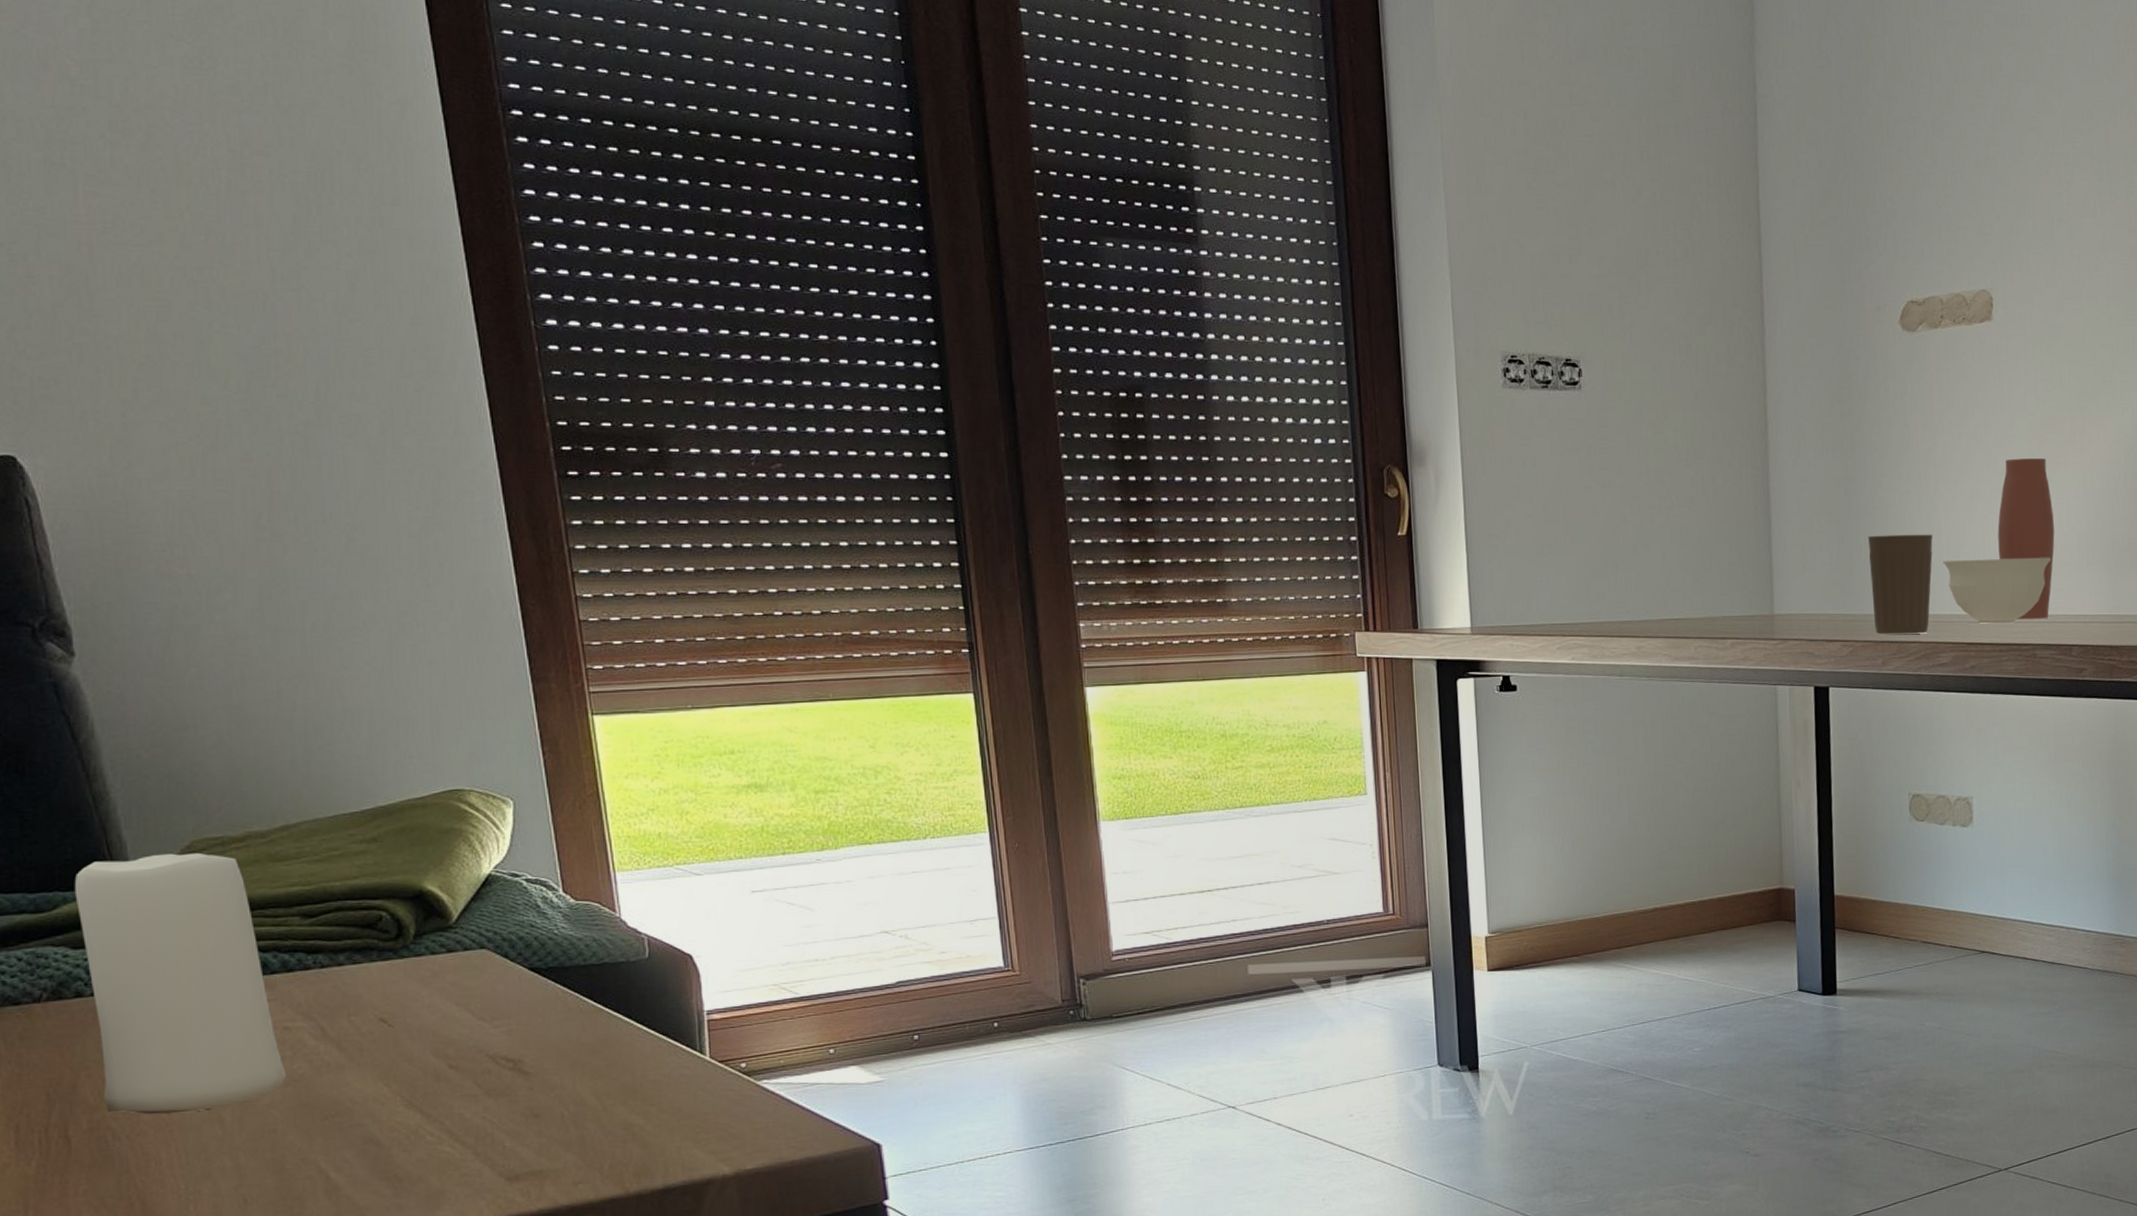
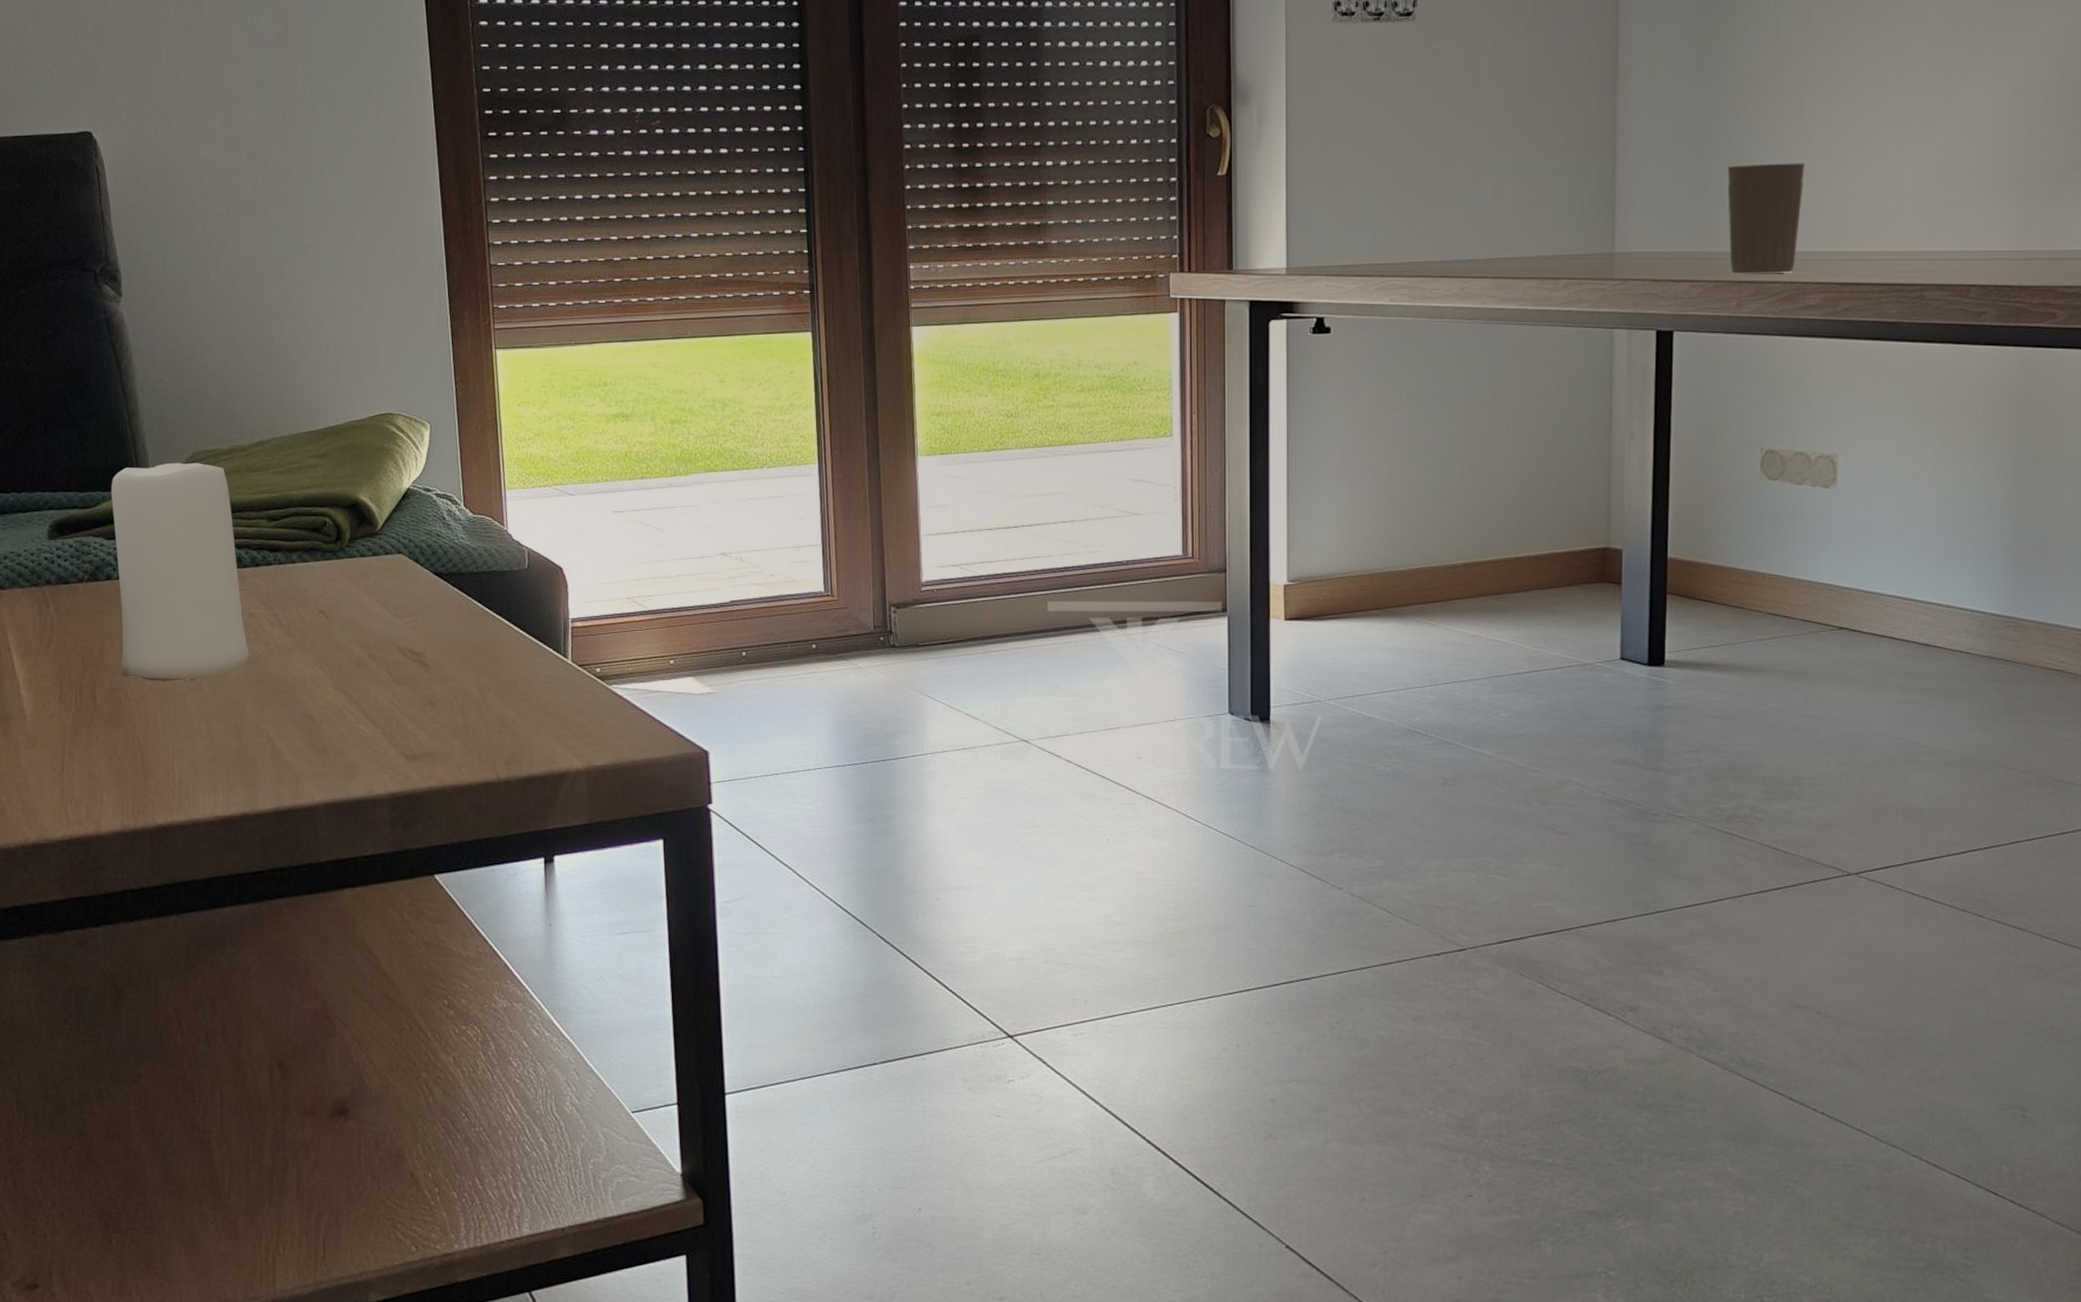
bowl: present [1943,558,2051,624] -> none [1816,187,1948,262]
vase: present [1997,458,2055,620] -> none [1884,75,1955,257]

